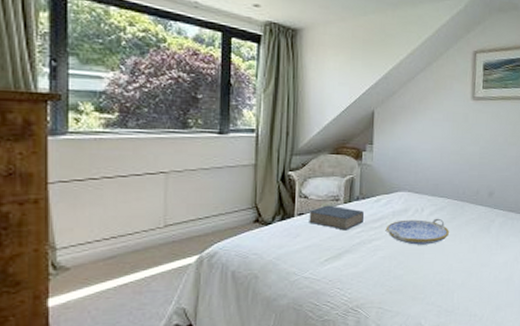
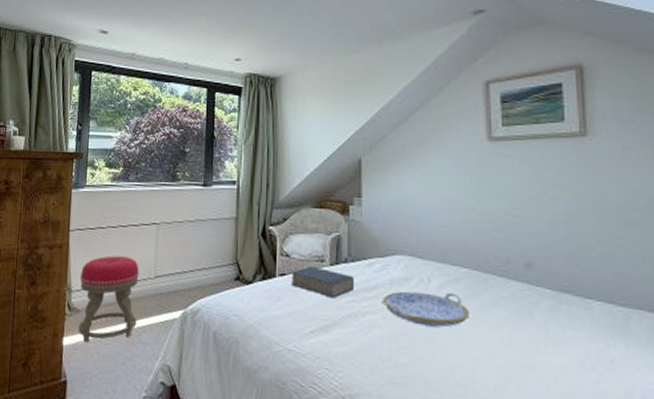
stool: none [68,208,145,300] -> present [79,255,139,343]

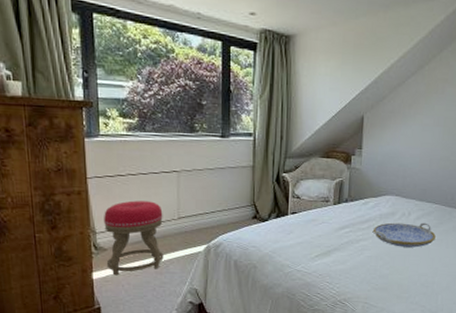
book: present [291,266,355,298] -> none [301,206,353,230]

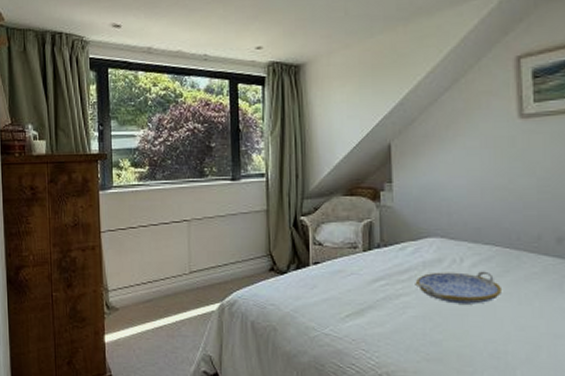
stool: present [104,200,164,276] -> none [116,254,175,339]

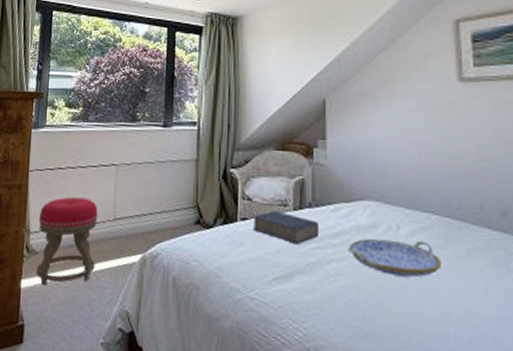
stool: none [116,254,175,339] -> present [37,197,98,286]
book: none [325,253,389,283] -> present [253,211,320,245]

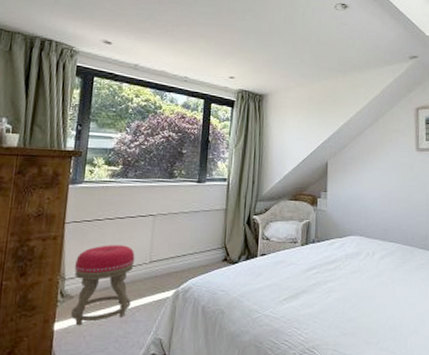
book: present [253,211,320,245] -> none [270,247,320,272]
serving tray: present [349,238,441,278] -> none [340,262,400,288]

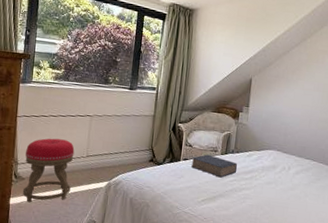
book: none [270,247,320,272] -> present [191,154,238,178]

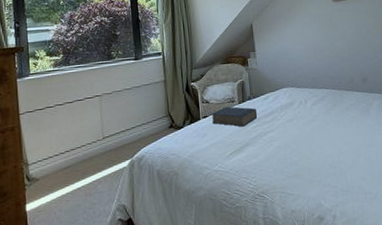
stool: present [23,138,75,203] -> none [35,126,92,204]

